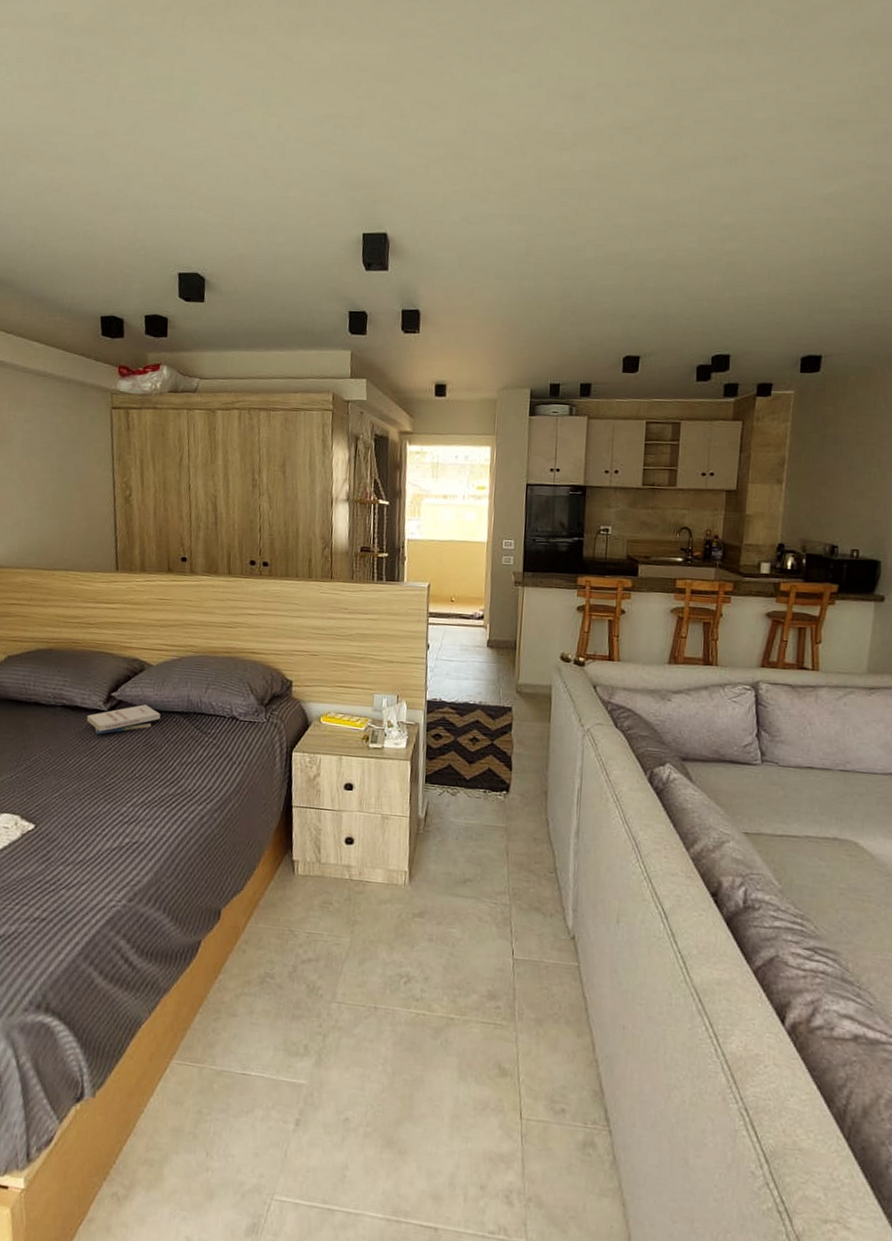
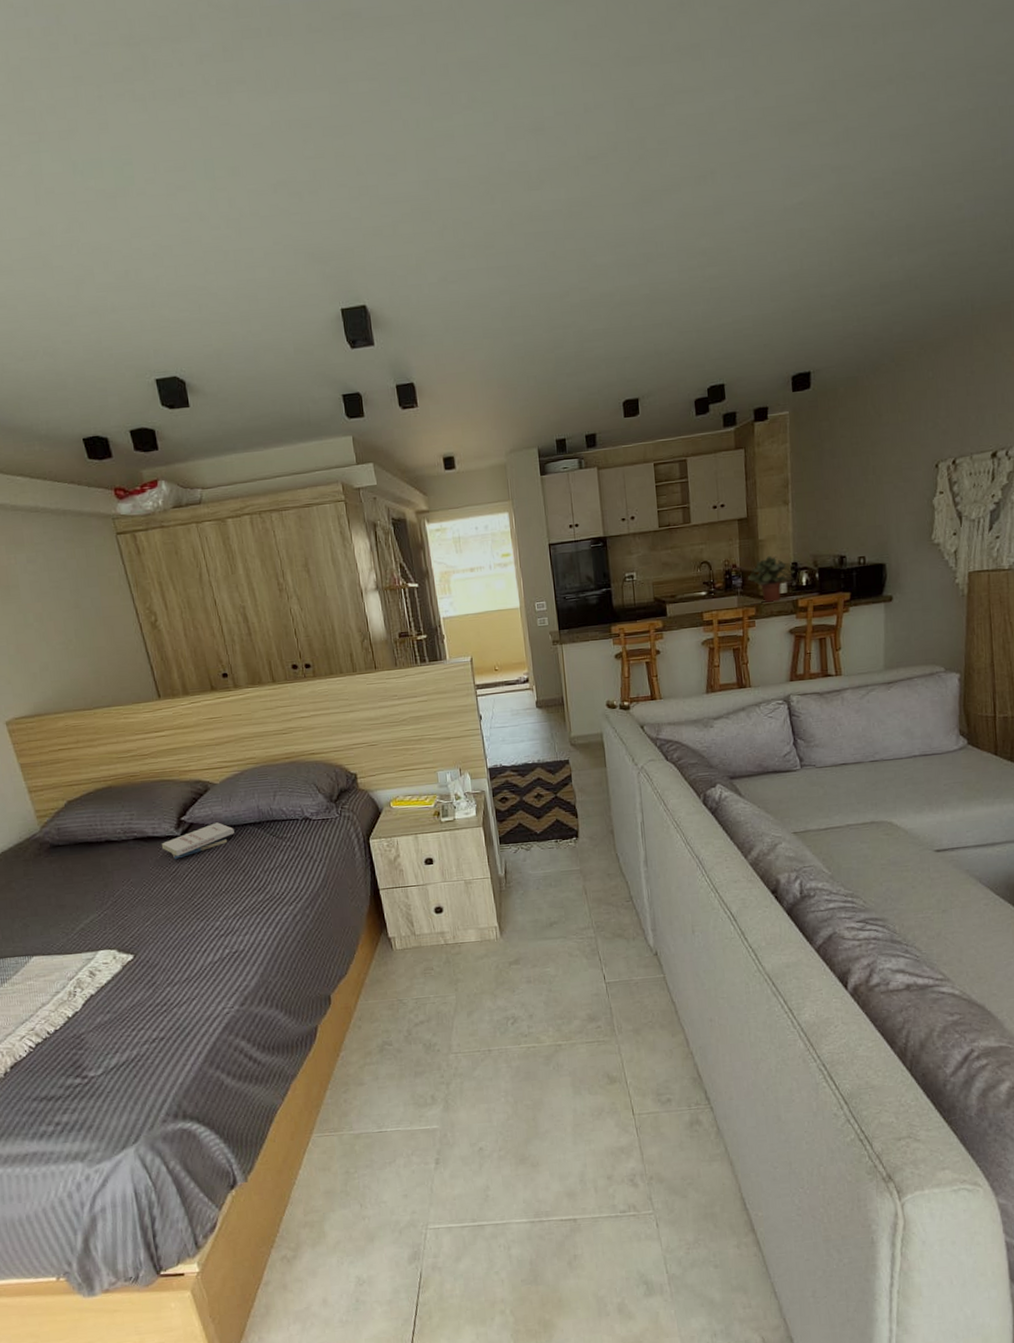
potted plant: none [729,533,782,581] -> present [748,555,795,602]

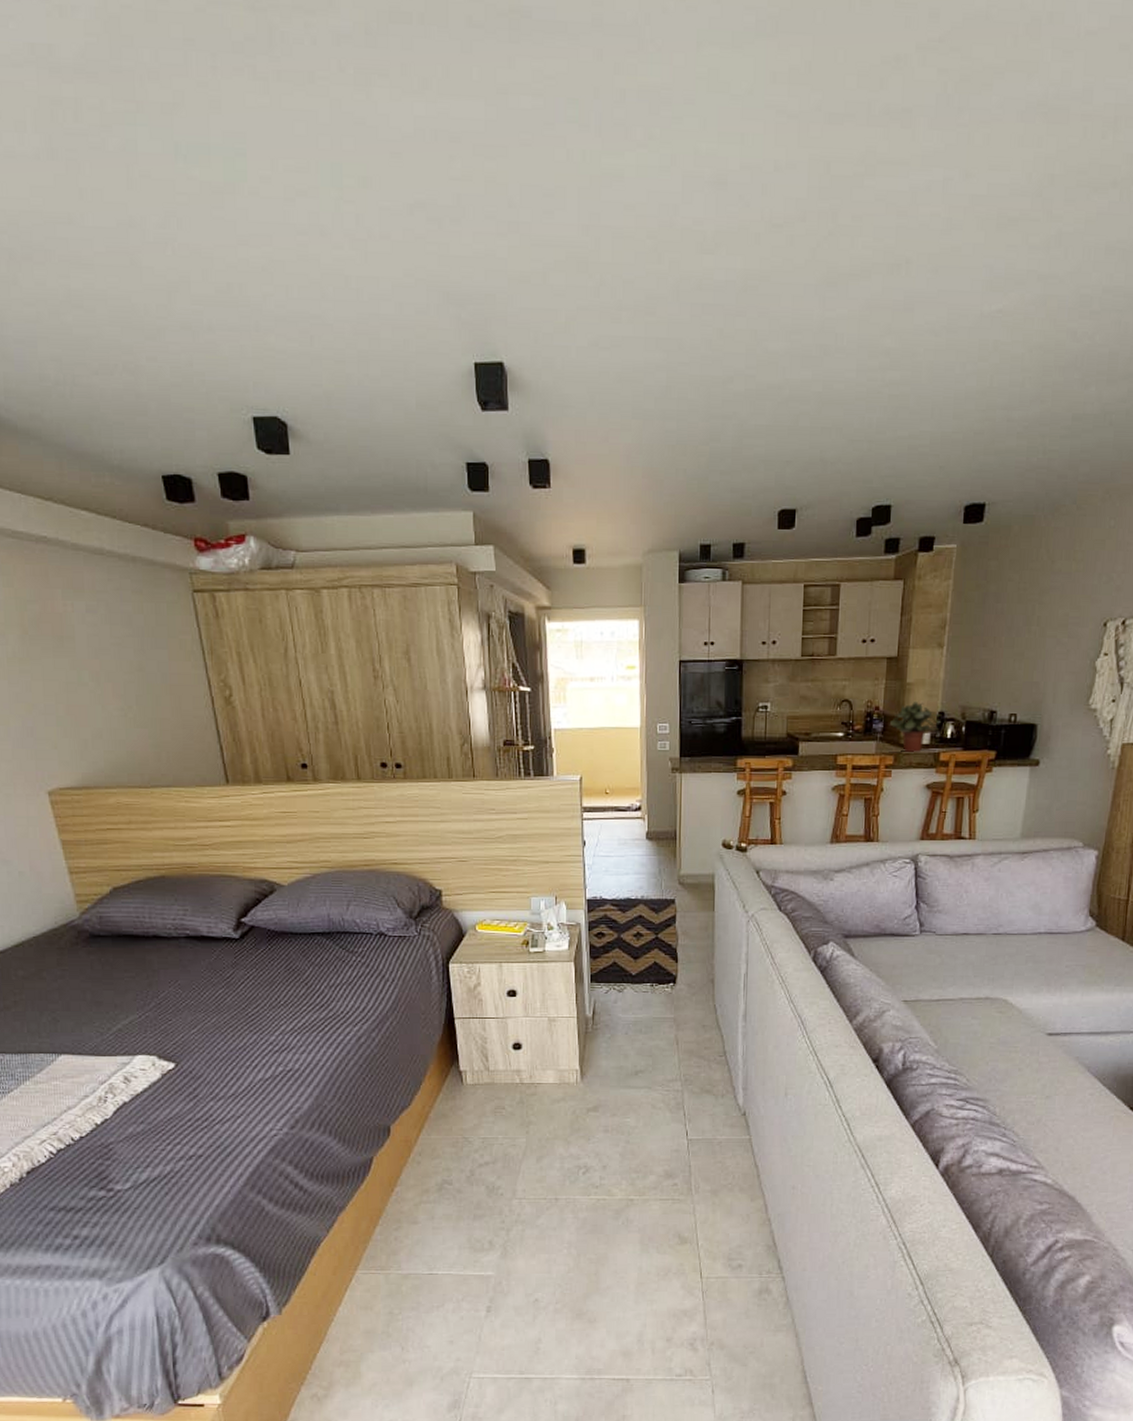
books: present [161,822,235,859] -> none [216,928,300,964]

